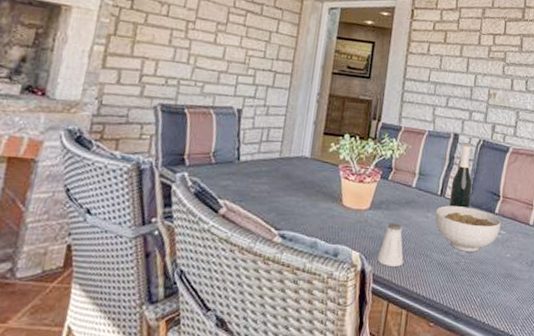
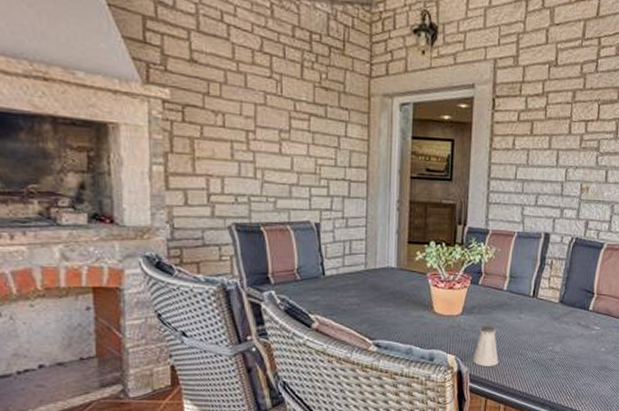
bowl: present [435,205,501,252] -> none [528,306,595,348]
wine bottle: present [449,144,473,208] -> none [542,243,566,307]

